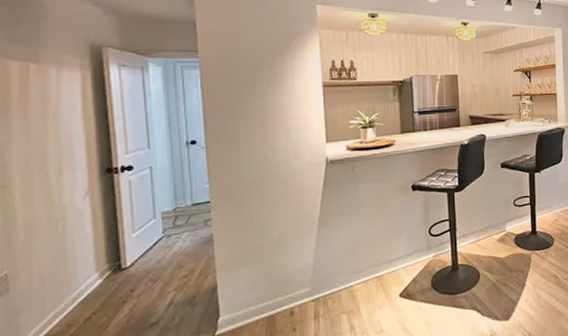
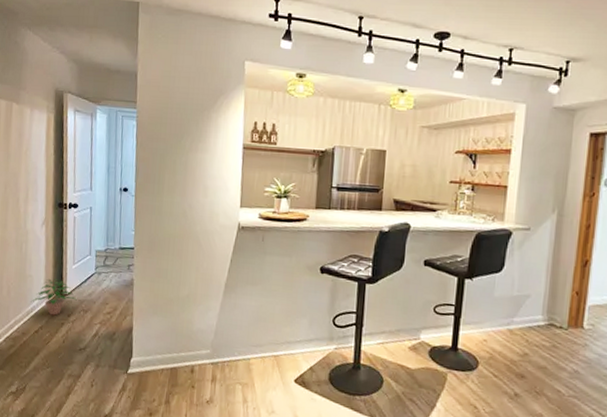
potted plant: none [76,253,142,296] -> present [31,278,77,316]

